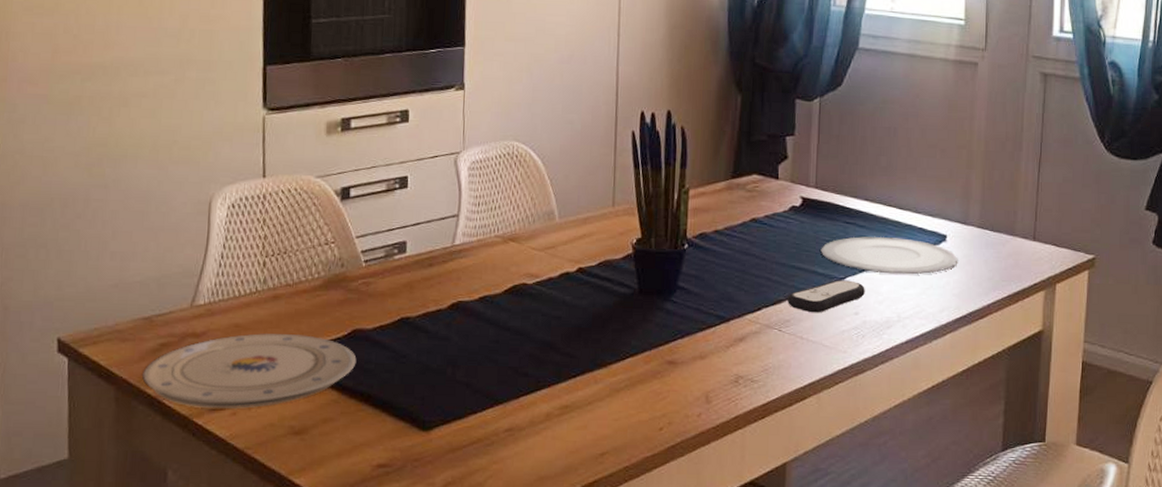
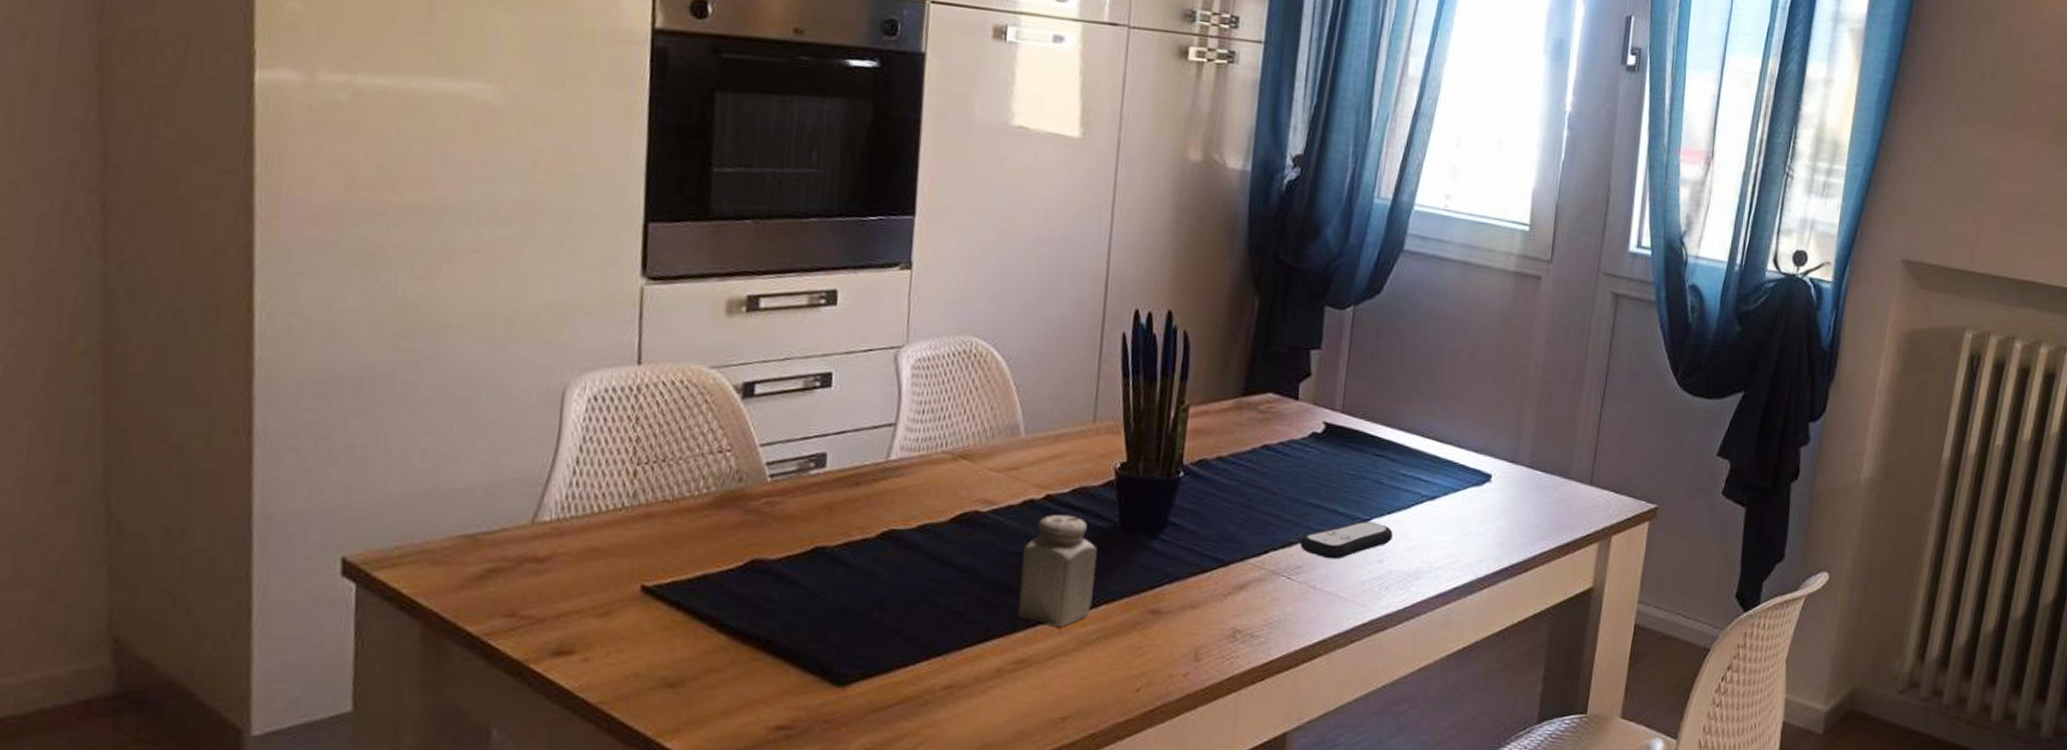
plate: present [141,333,357,410] -> none [459,560,754,655]
salt shaker: none [560,283,622,377] -> present [1017,514,1097,626]
plate: present [820,236,958,275] -> none [1343,471,1503,519]

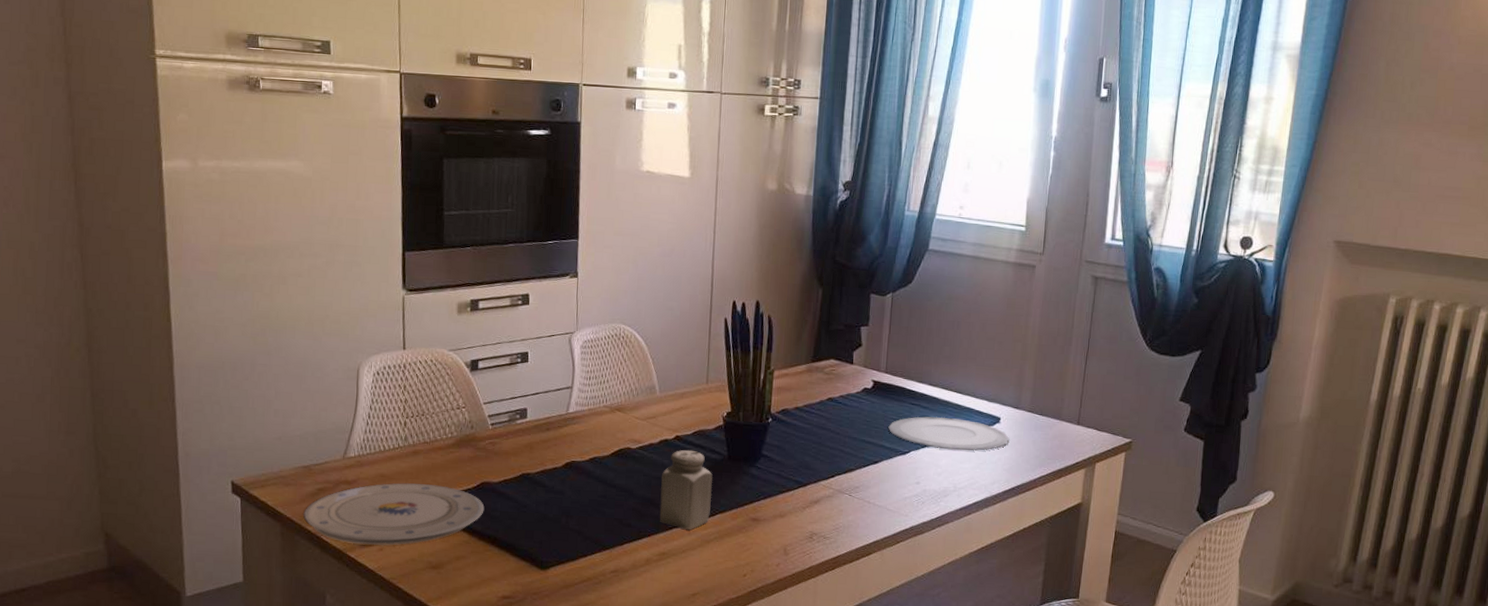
plate: none [459,560,754,655] -> present [302,483,485,546]
remote control: present [1299,521,1393,560] -> none [857,453,926,482]
plate: none [1343,471,1503,519] -> present [888,416,1010,451]

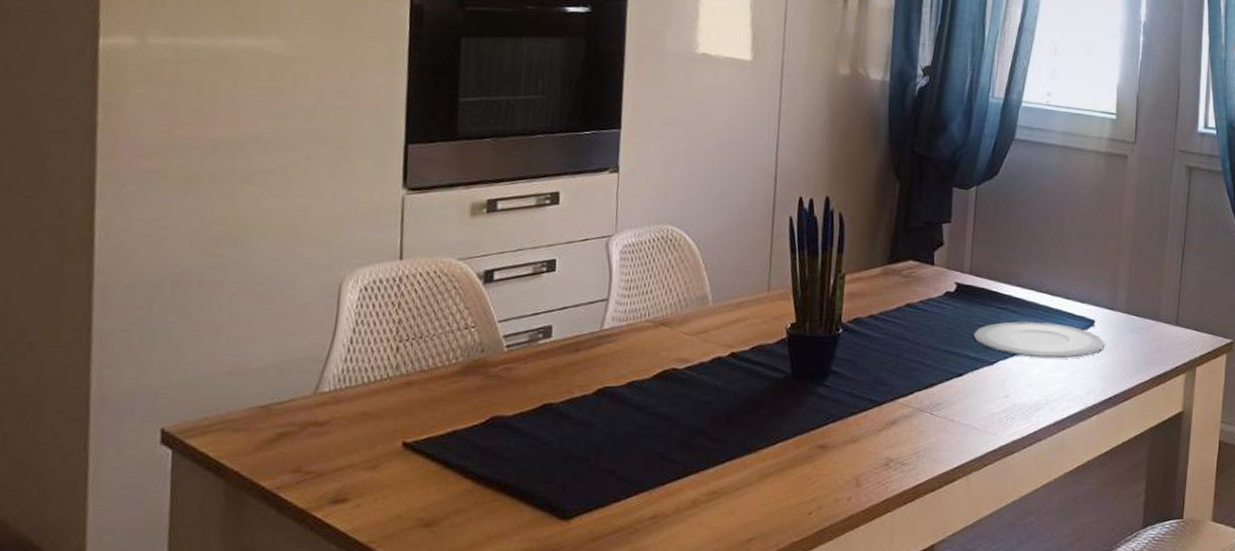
plate: present [302,483,485,546] -> none [255,422,494,502]
salt shaker: present [659,450,713,529] -> none [709,368,774,462]

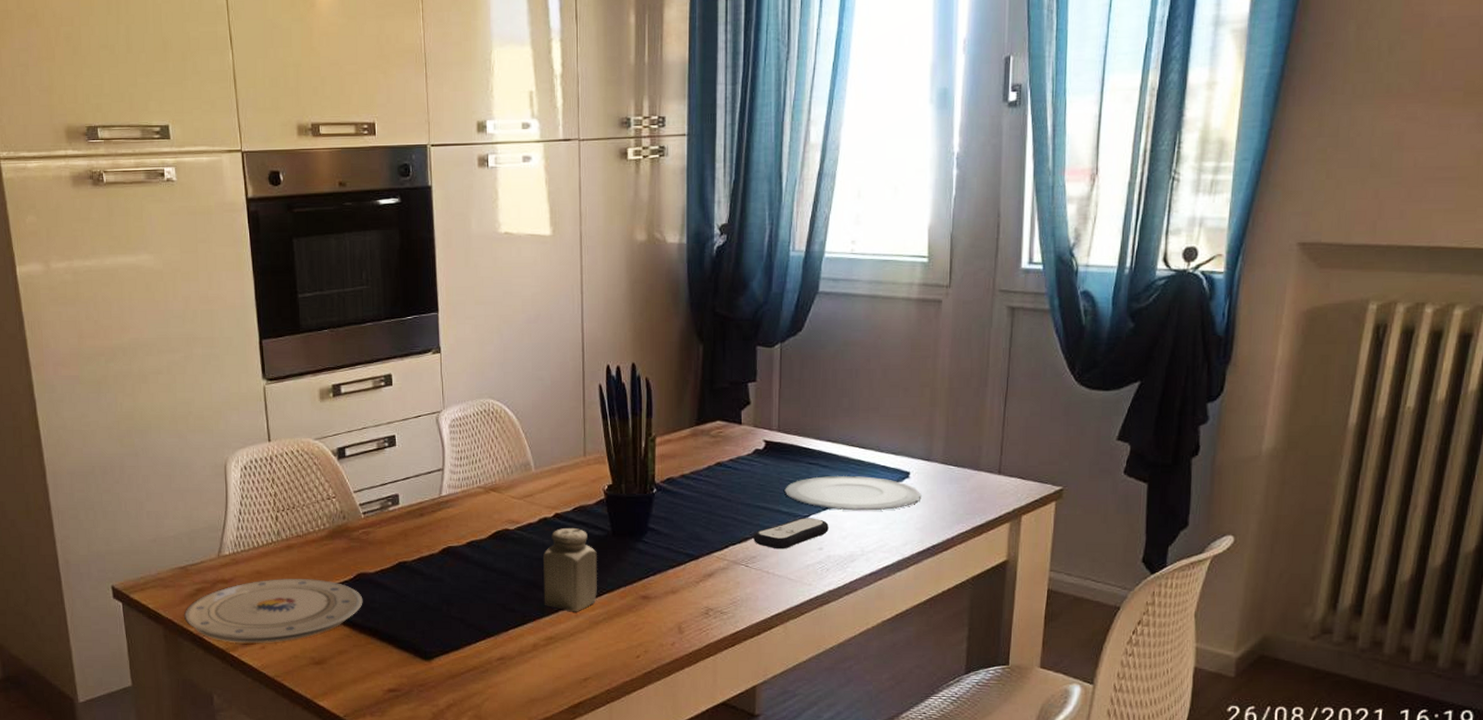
plate: none [255,422,494,502] -> present [183,579,363,644]
salt shaker: none [709,368,774,462] -> present [543,527,598,611]
remote control: none [939,364,1016,397] -> present [752,518,829,549]

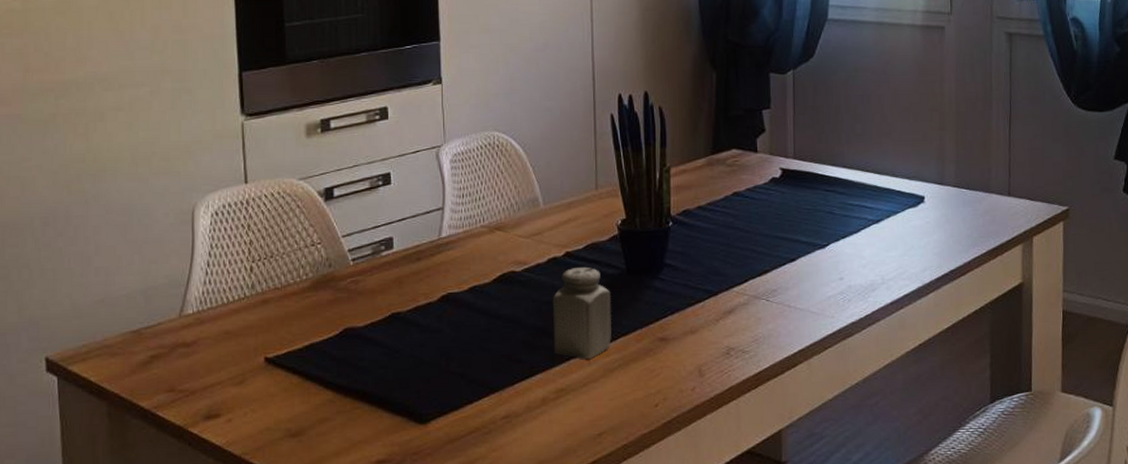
plate: present [183,579,363,644] -> none [133,337,350,417]
remote control: present [752,518,829,549] -> none [772,247,848,281]
plate: present [784,475,922,511] -> none [803,201,937,238]

